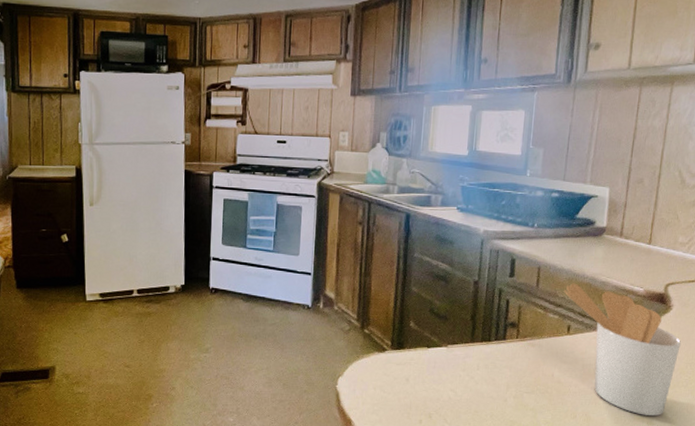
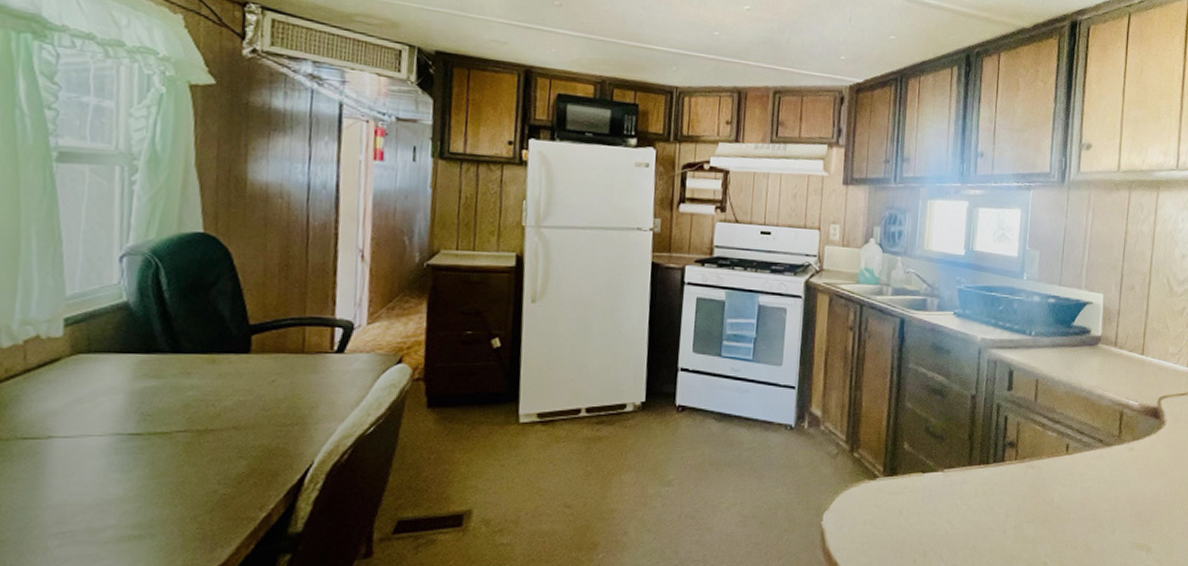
utensil holder: present [564,283,681,416] -> none [1062,397,1175,543]

